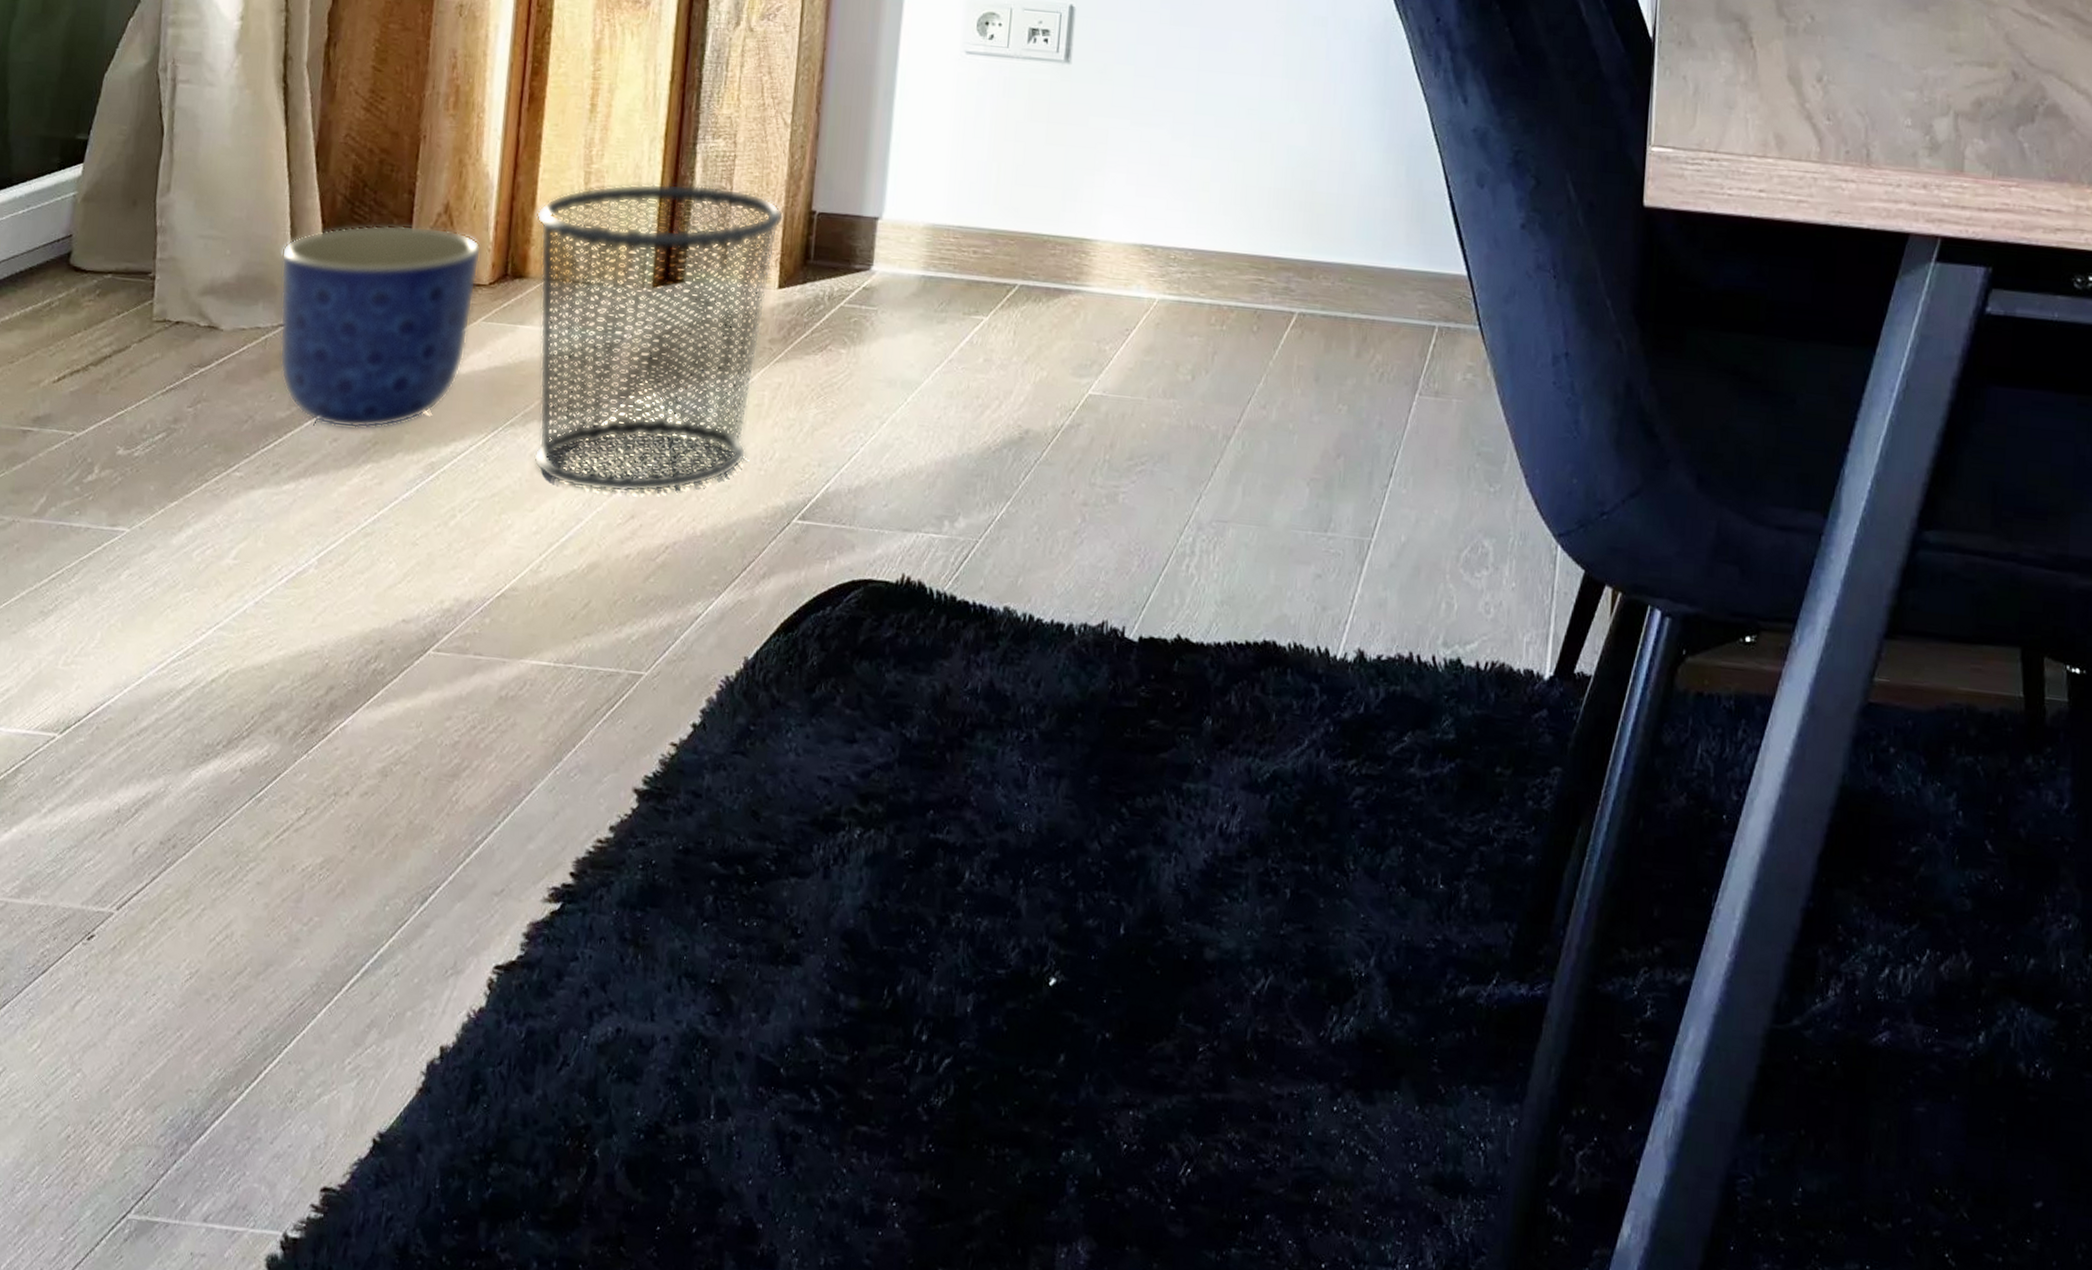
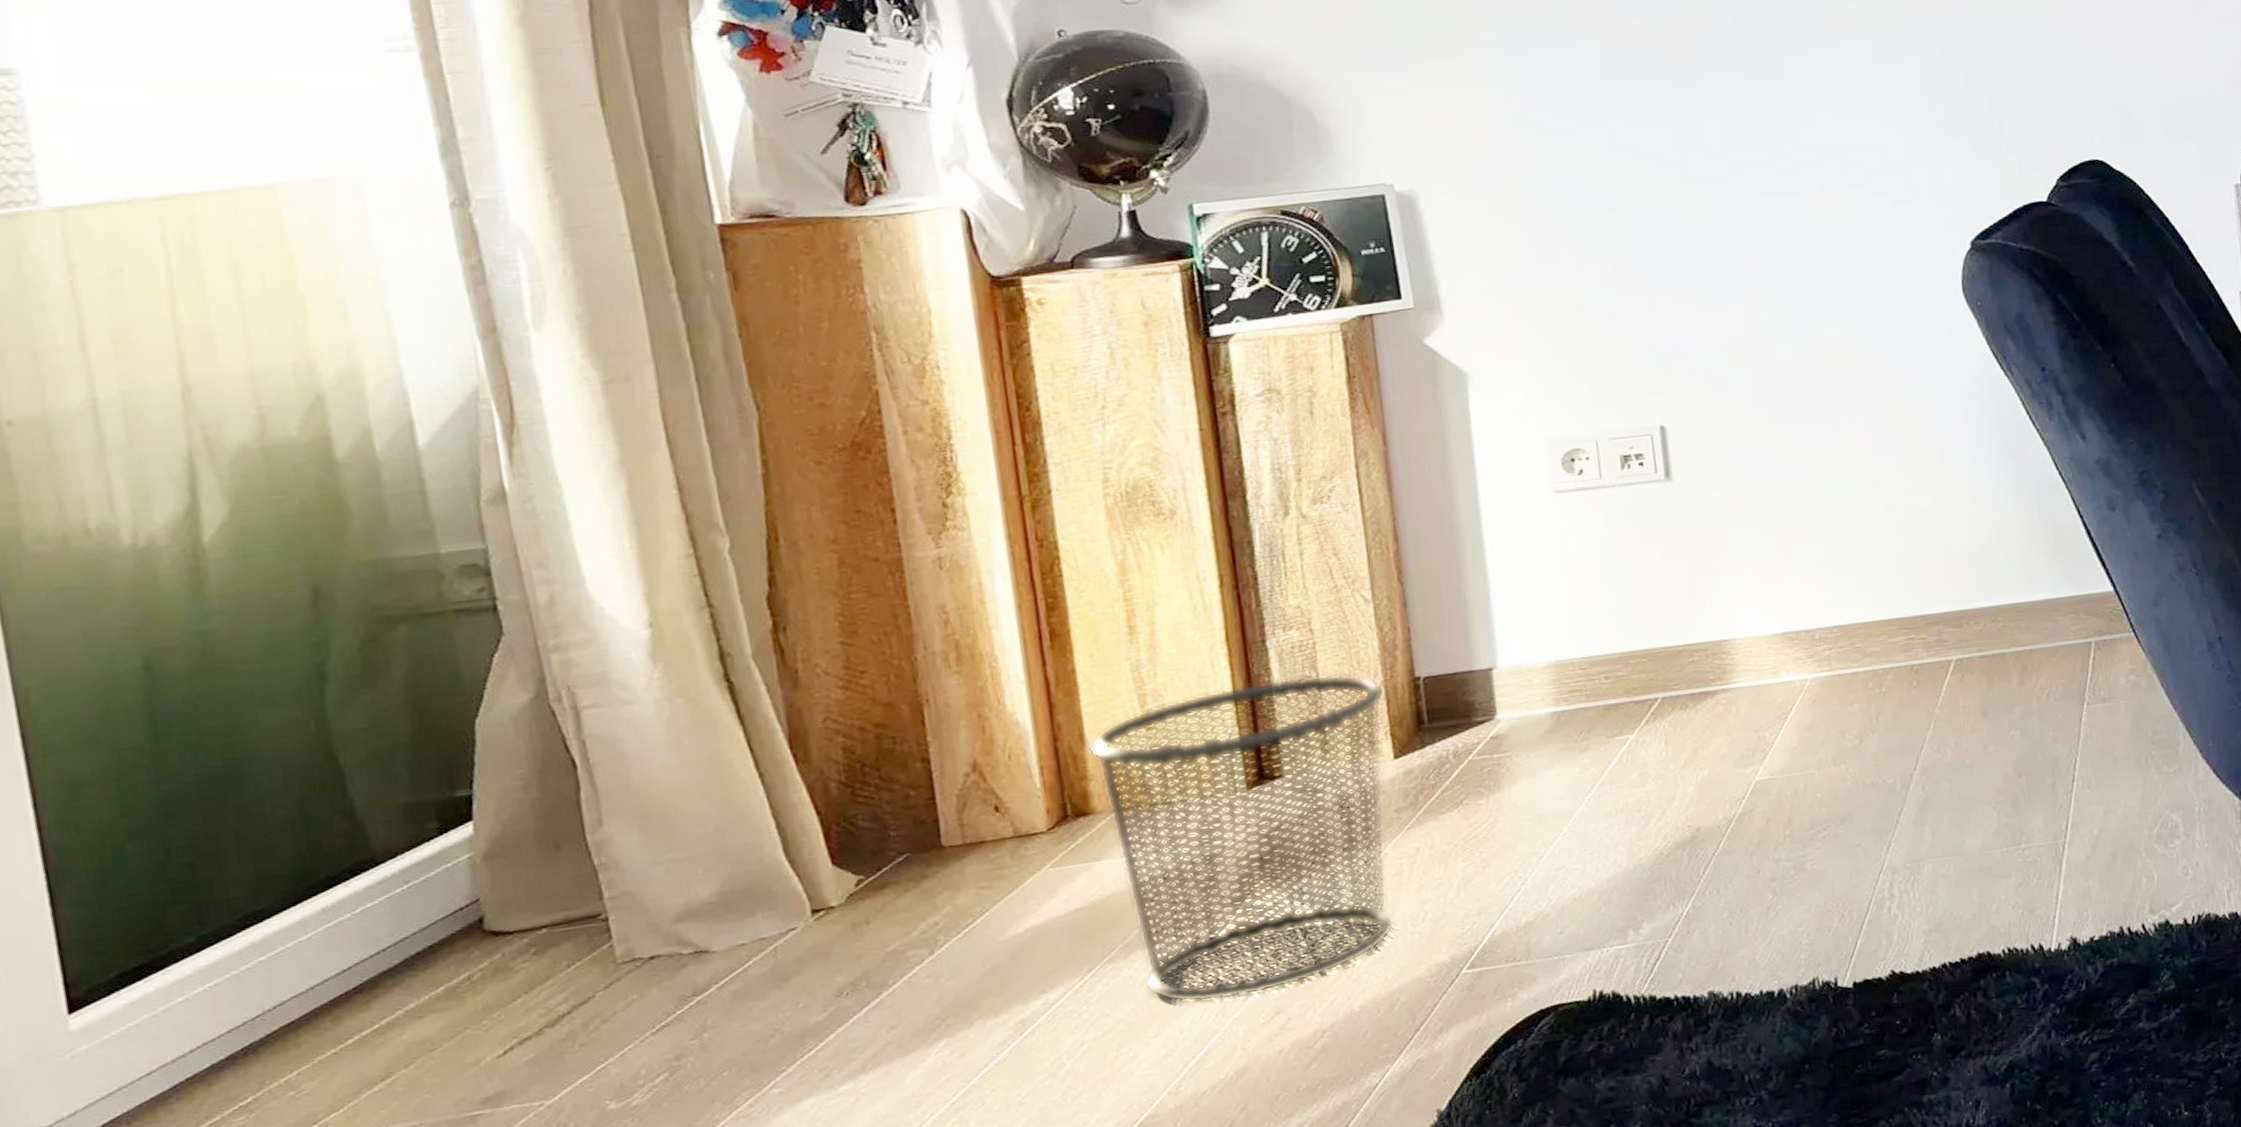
planter: present [279,224,482,429] -> none [771,786,1035,1016]

